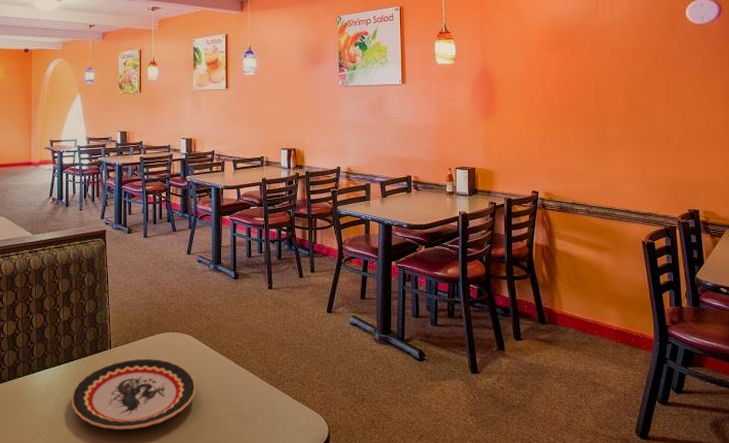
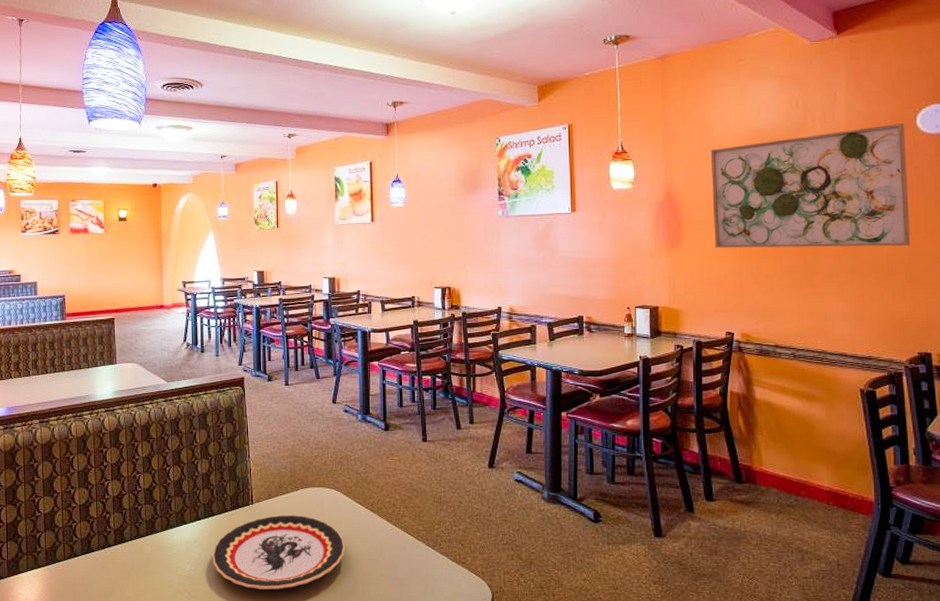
wall art: none [519,14,682,119] -> present [710,123,911,248]

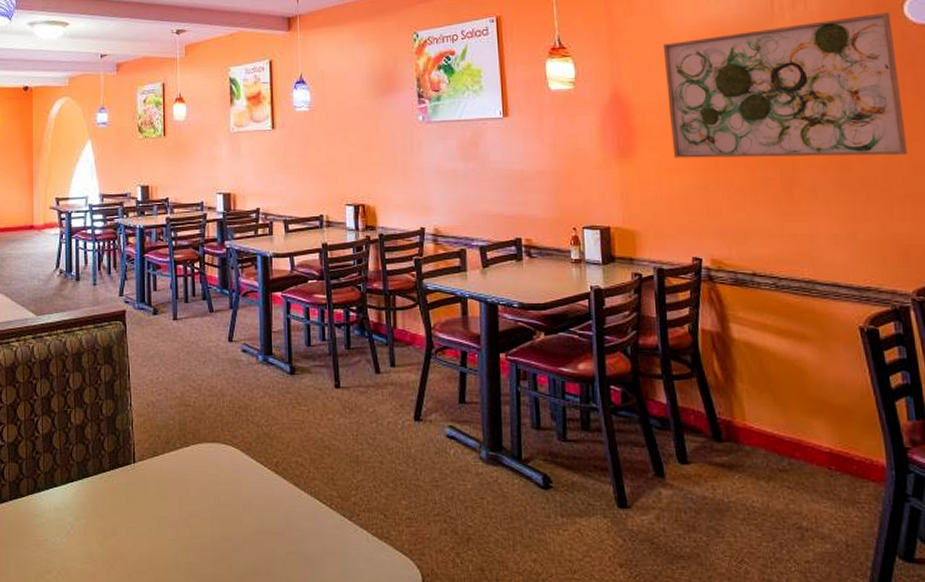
plate: present [212,514,345,590] -> none [87,476,245,569]

